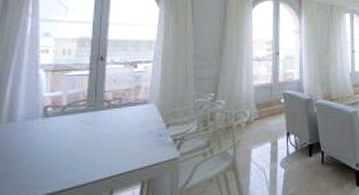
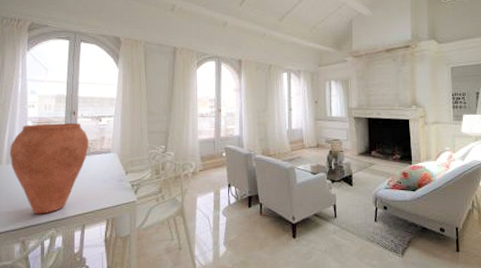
vase: none [11,69,120,182] -> present [9,122,89,214]

